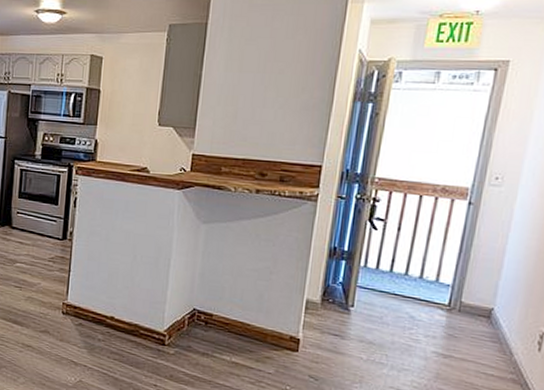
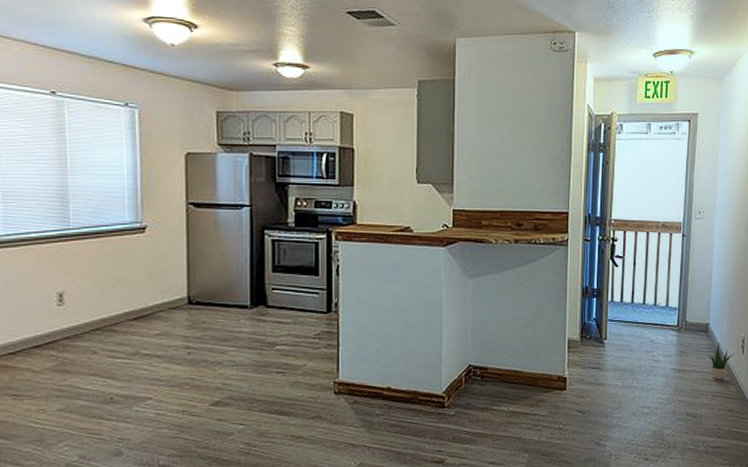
potted plant: none [487,333,526,377] -> present [708,343,734,380]

